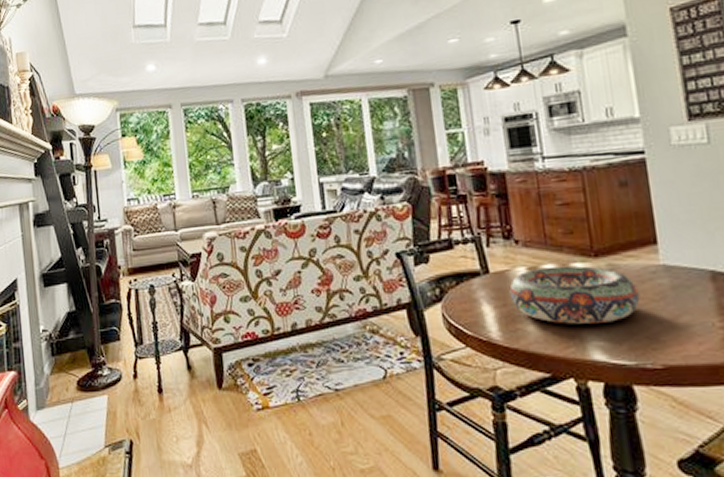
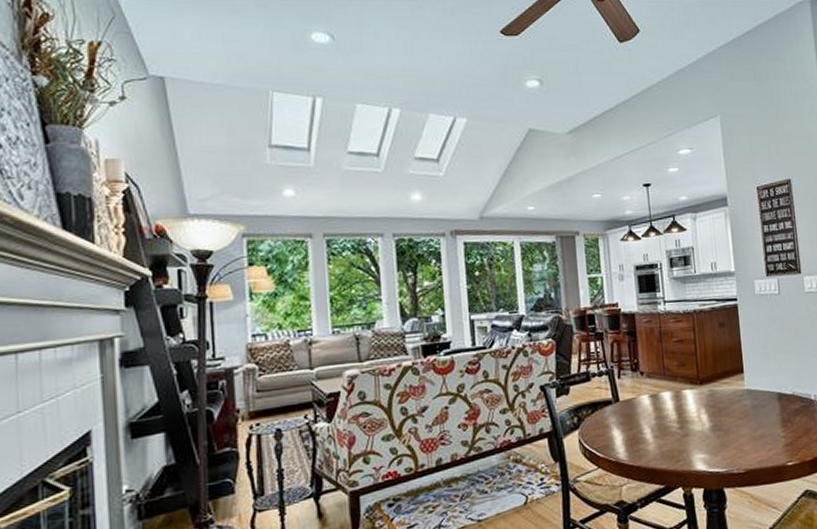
decorative bowl: present [509,265,640,324] -> none [635,392,731,442]

